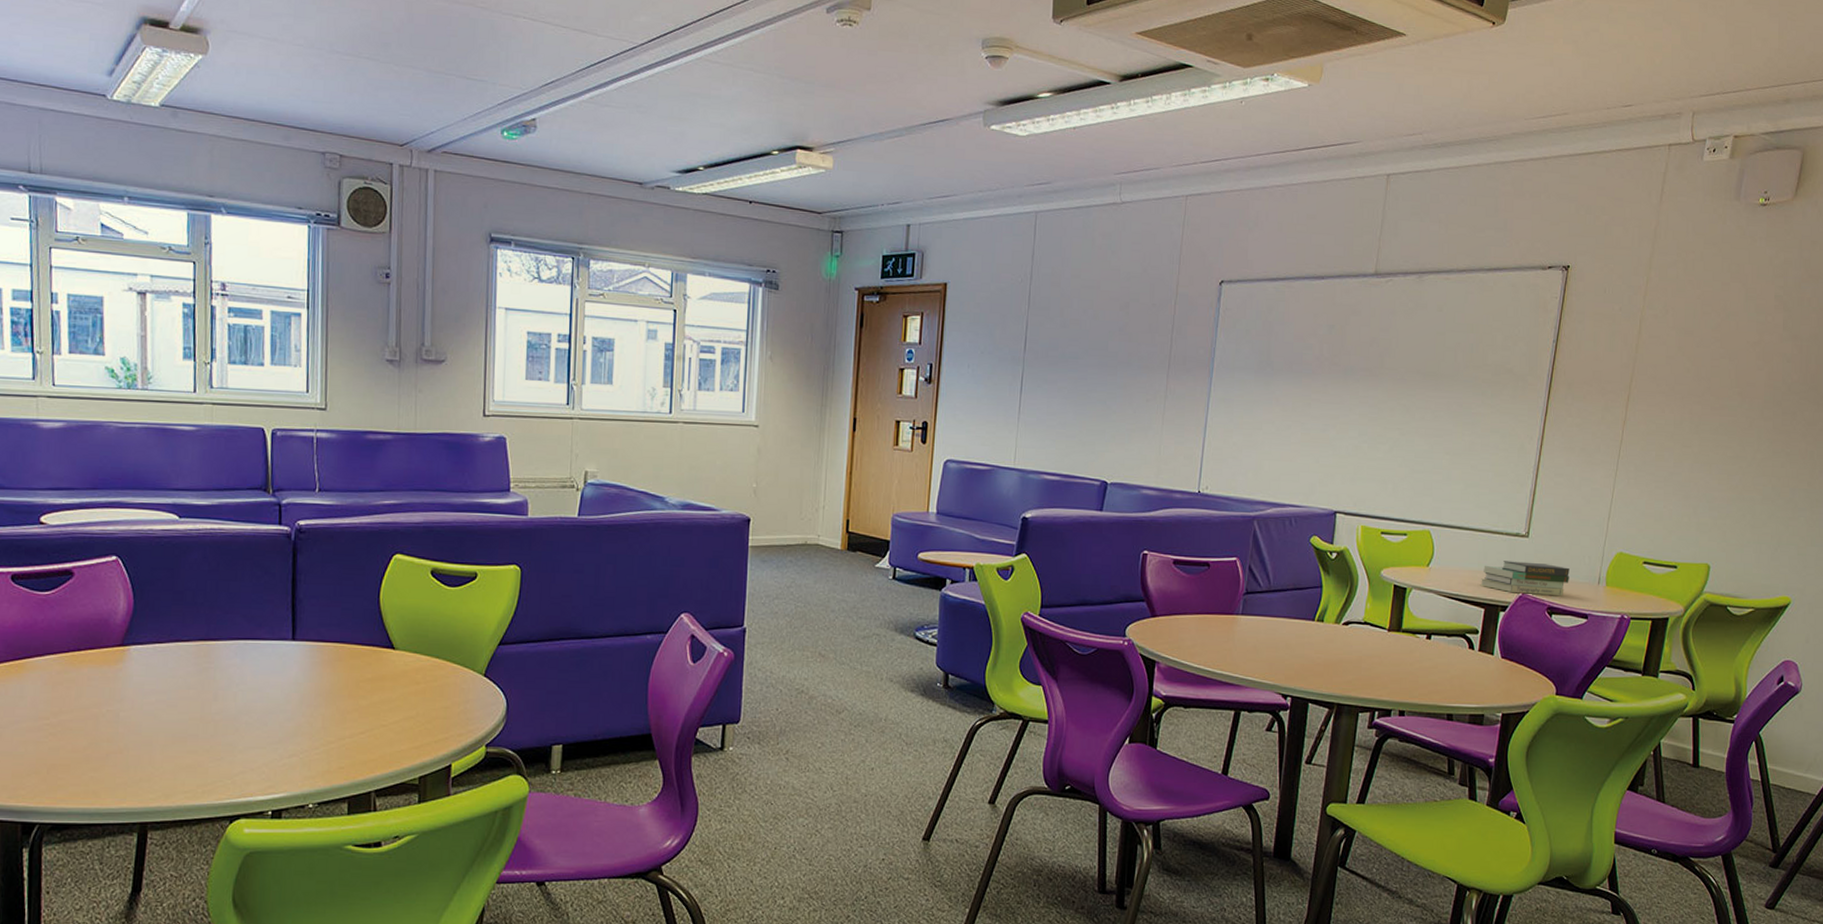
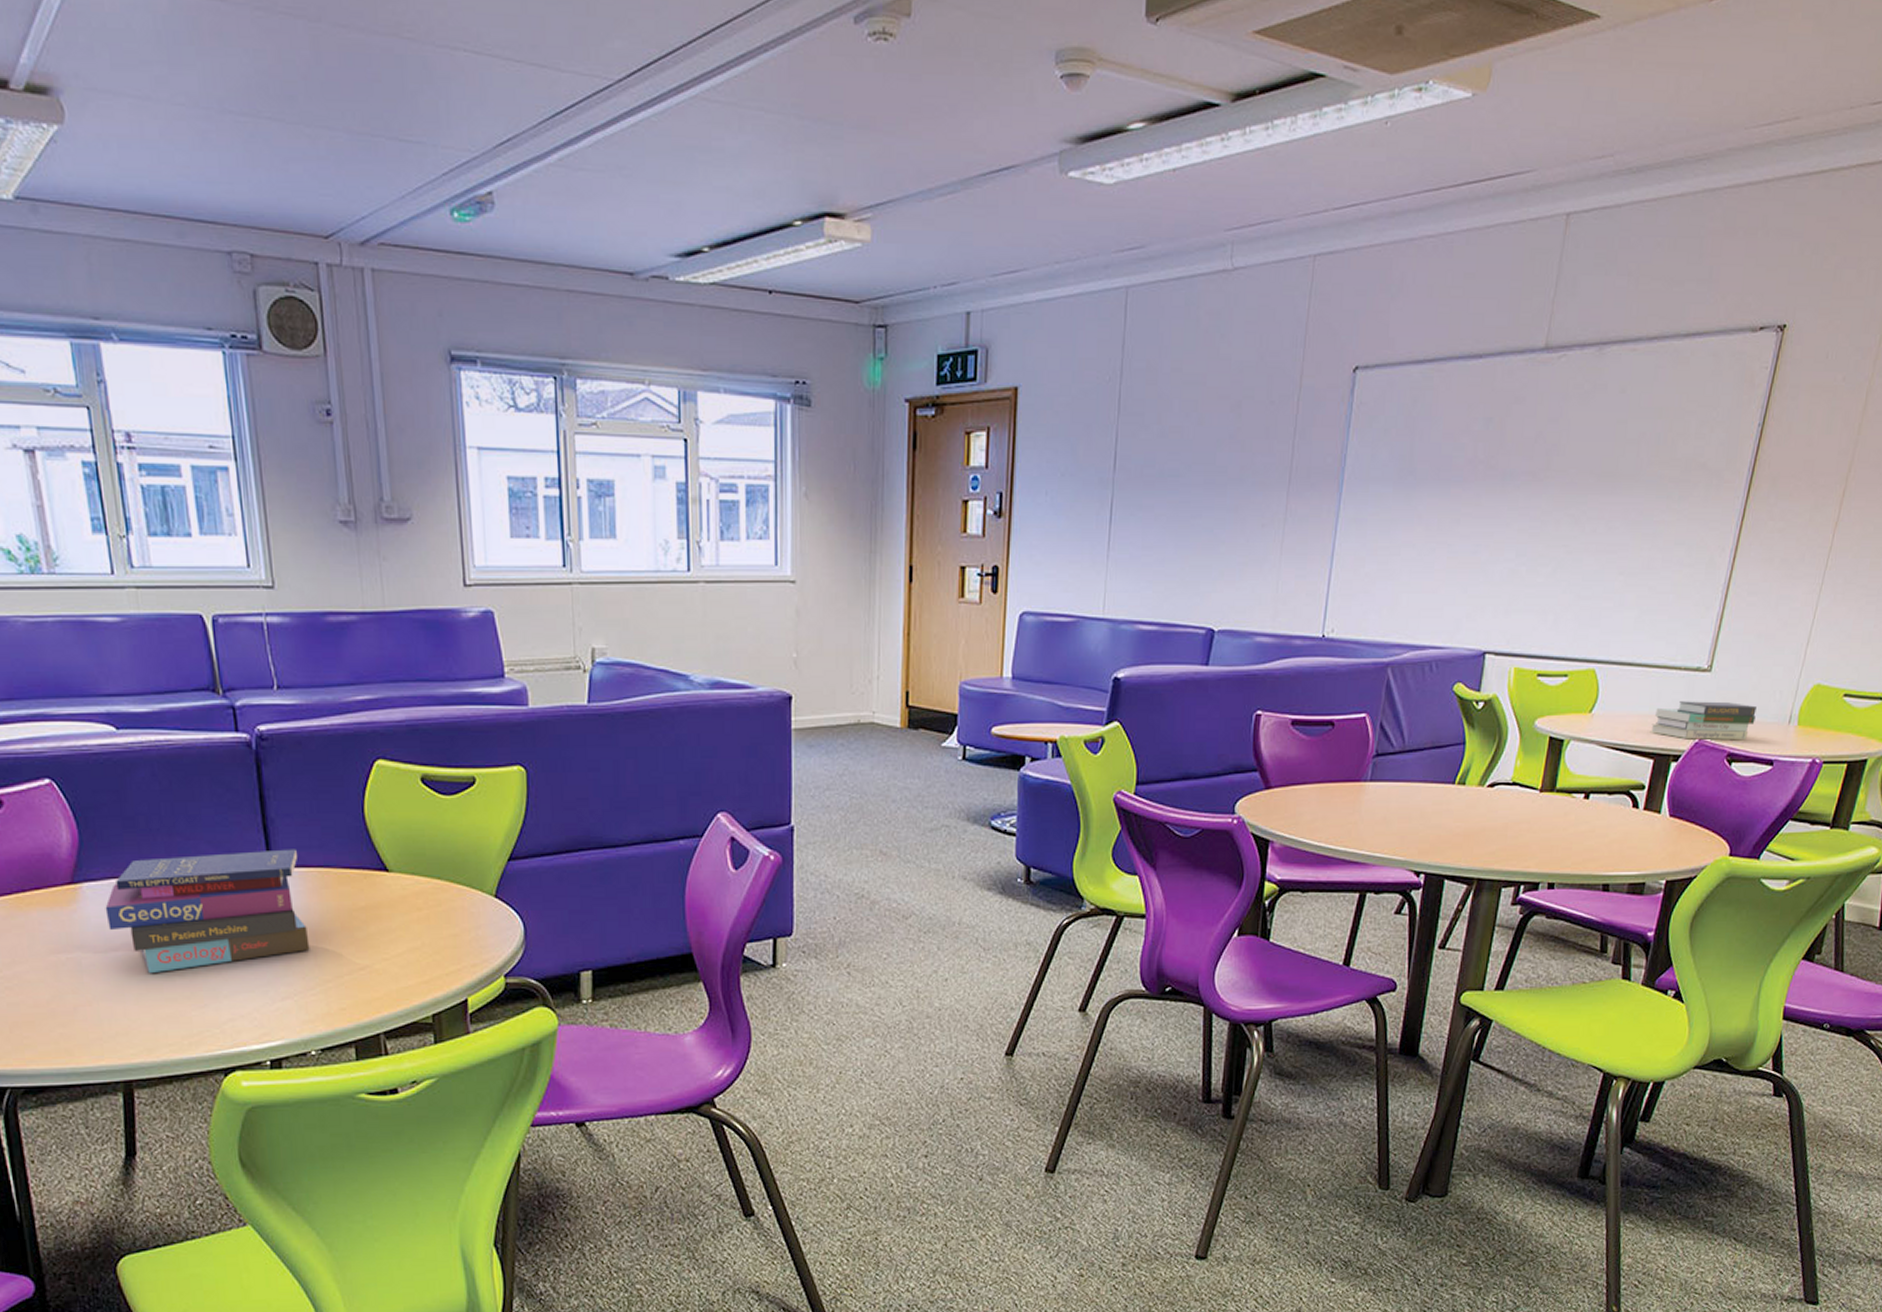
books: none [146,625,320,728] -> present [105,849,310,974]

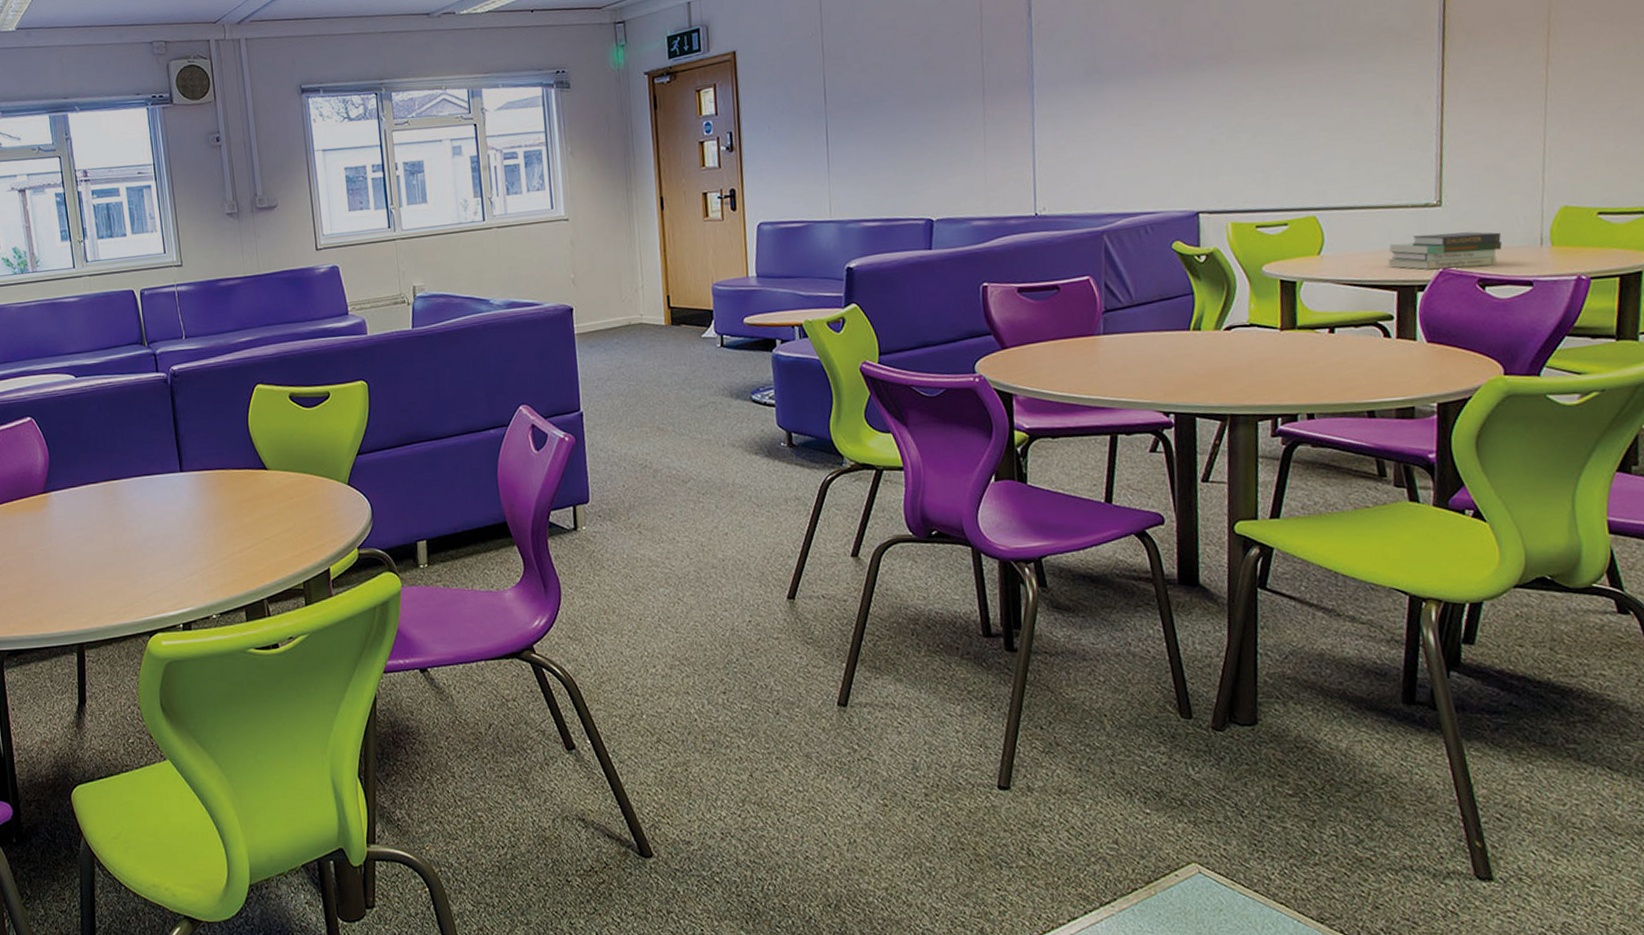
books: present [105,849,310,974] -> none [66,457,211,559]

